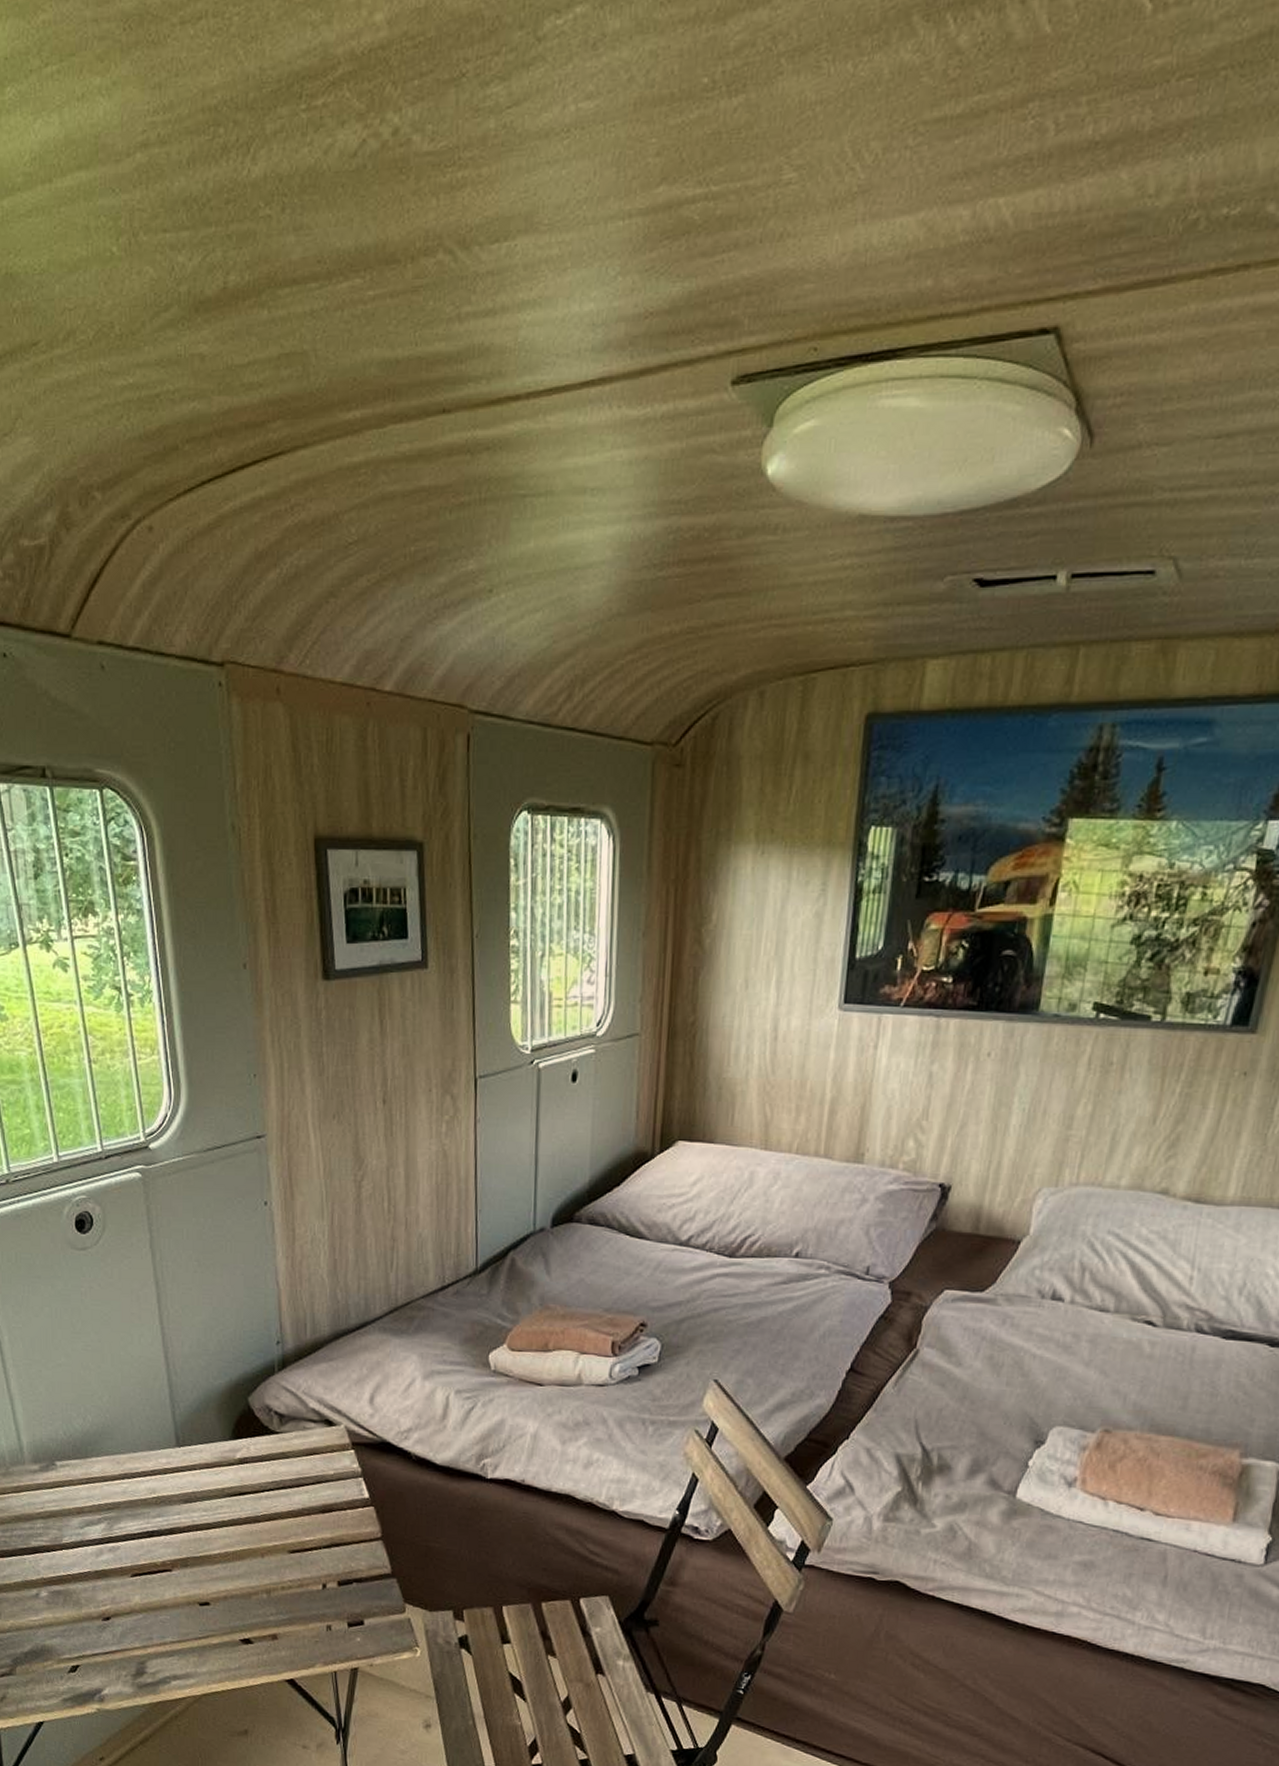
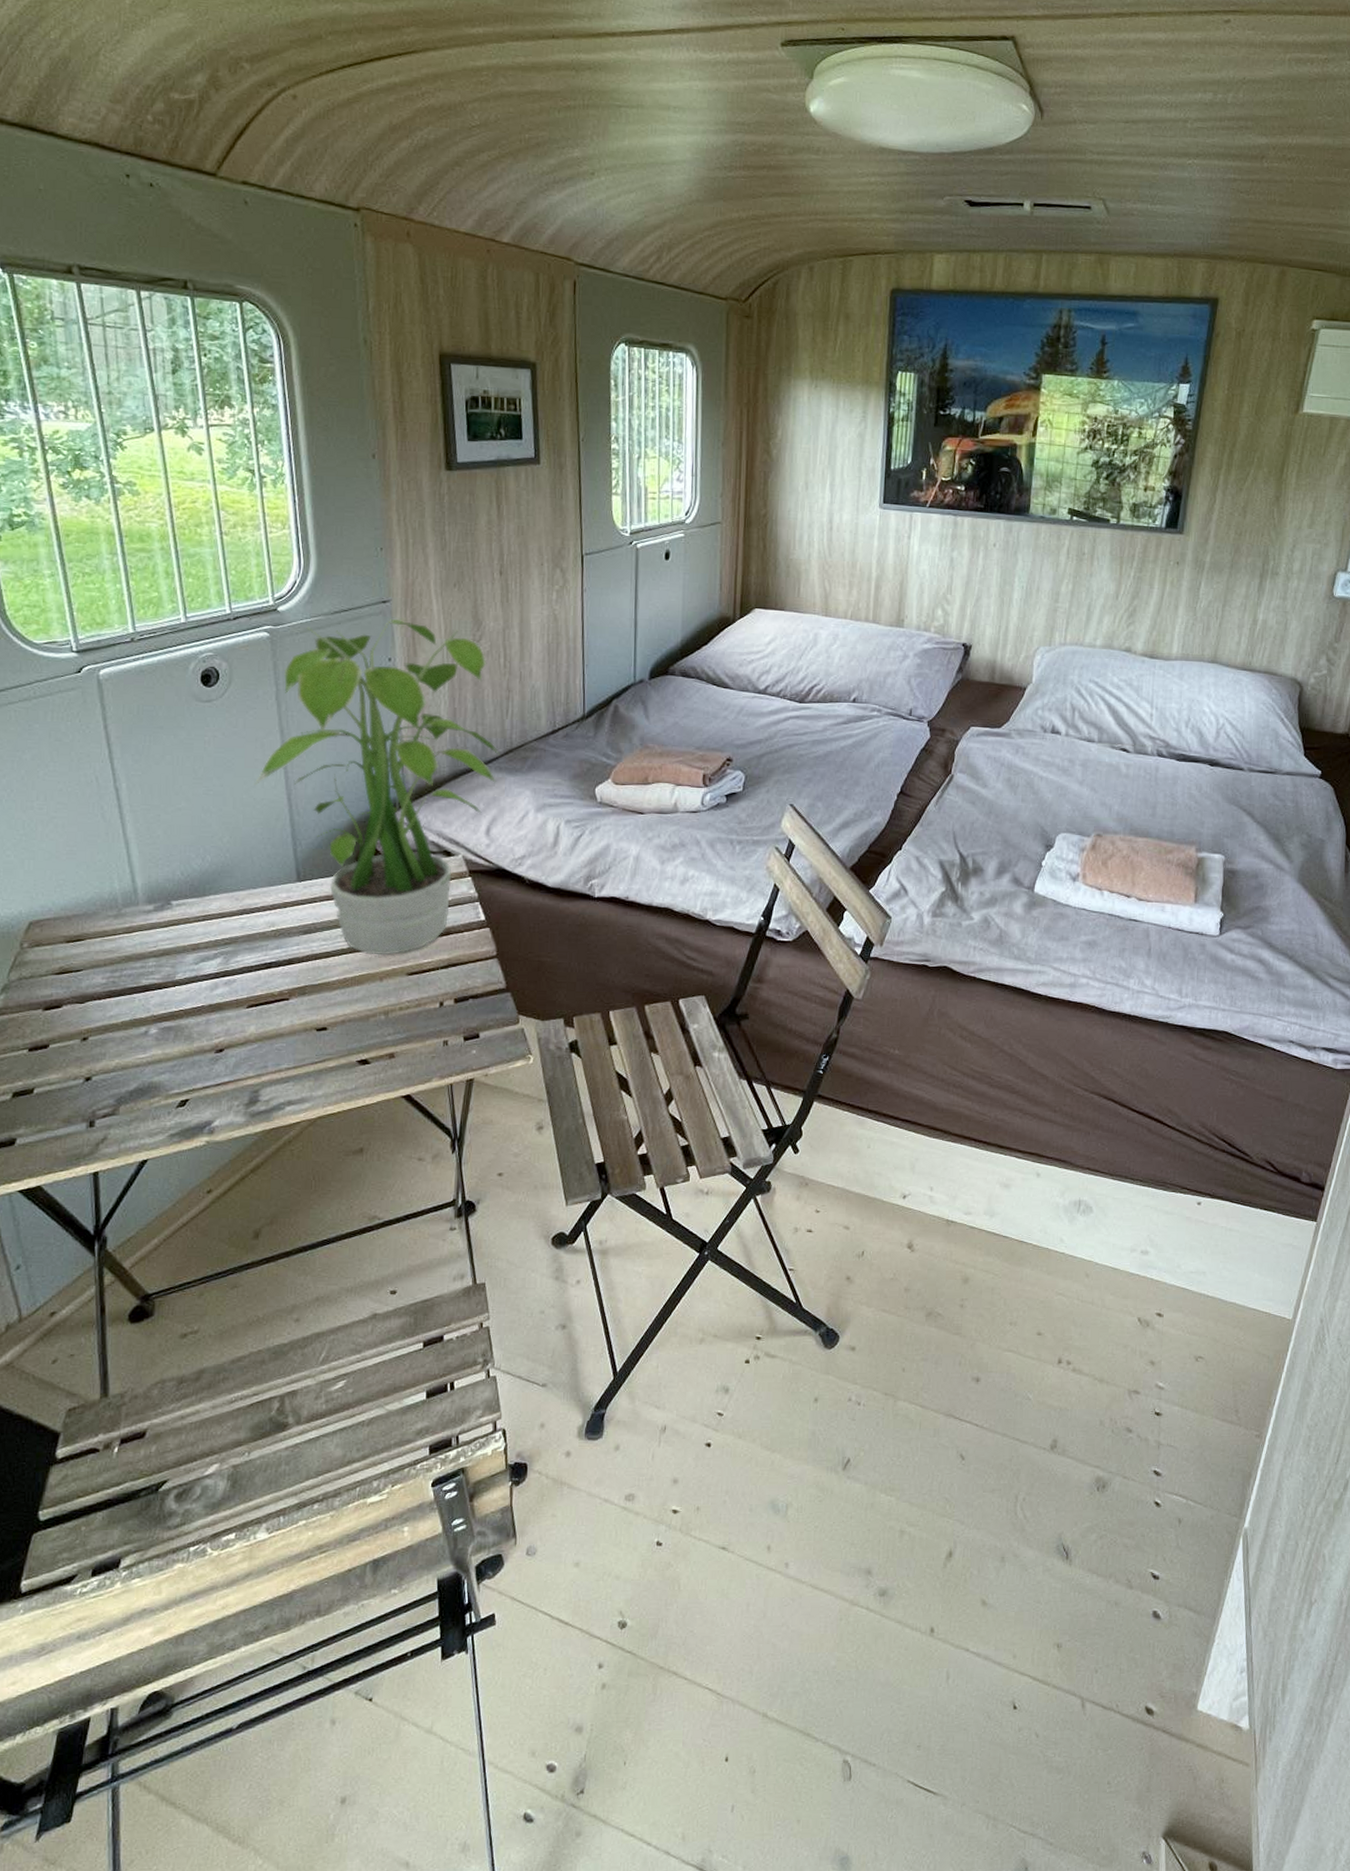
potted plant: none [131,1156,384,1531] -> present [254,618,500,956]

